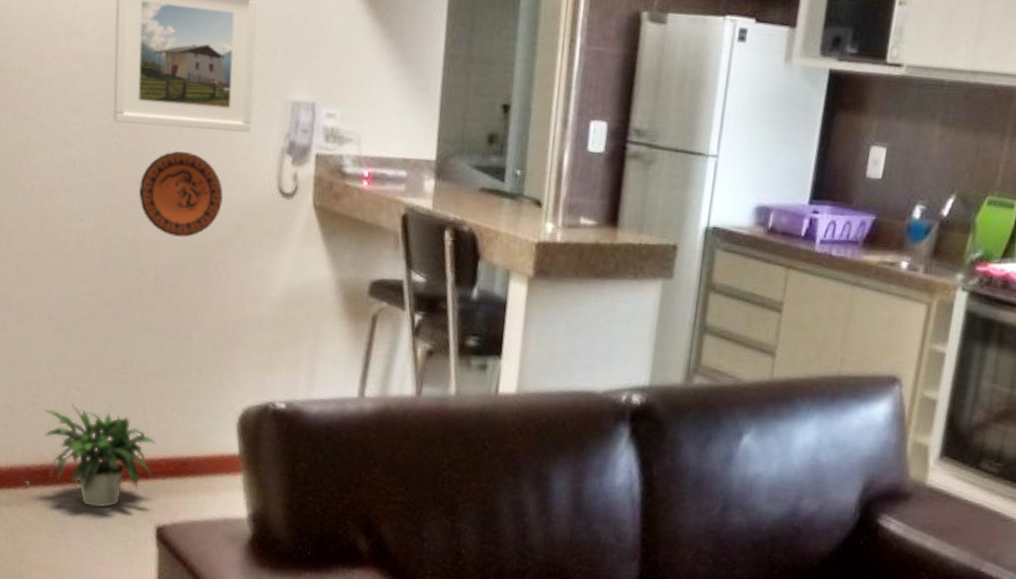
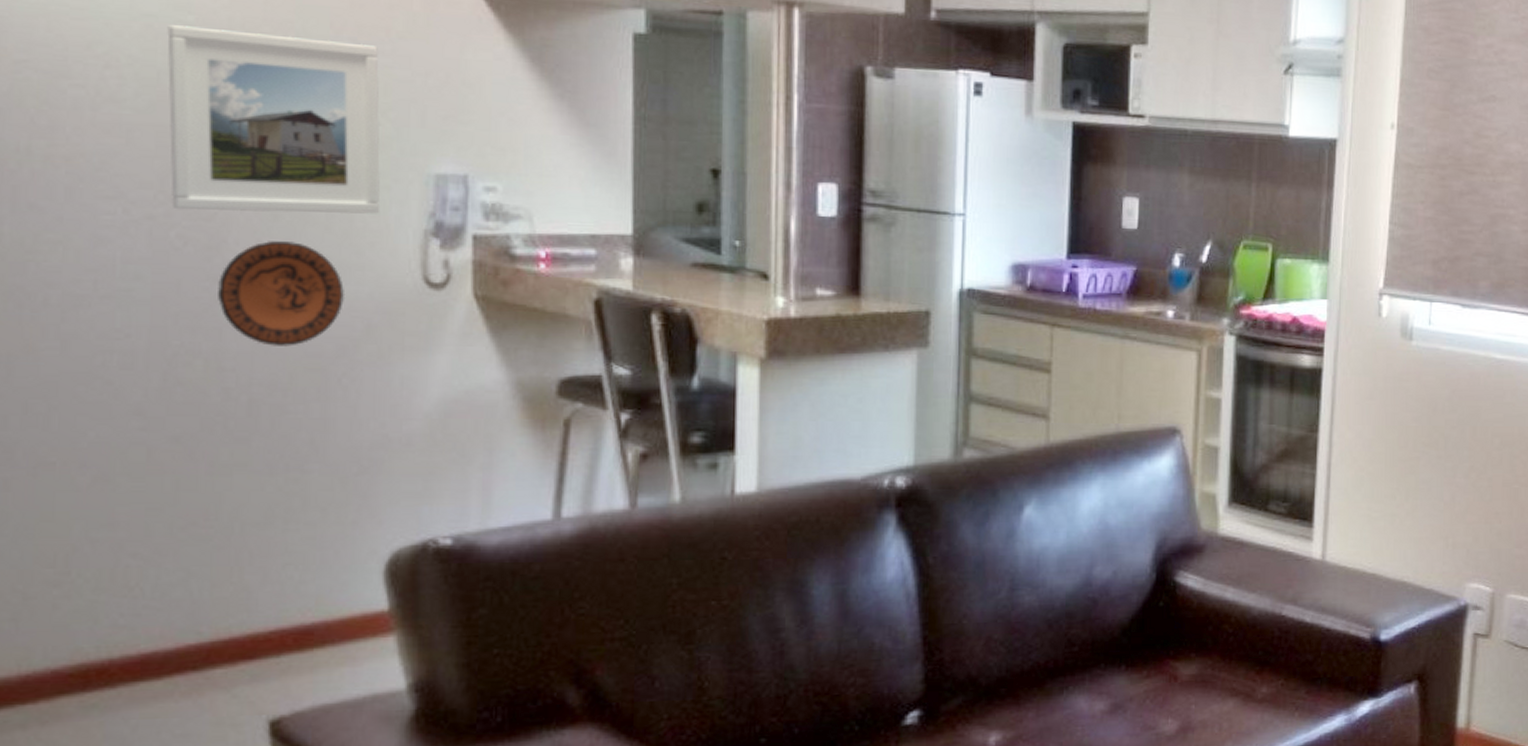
potted plant: present [25,405,157,508] -> none [52,577,263,710]

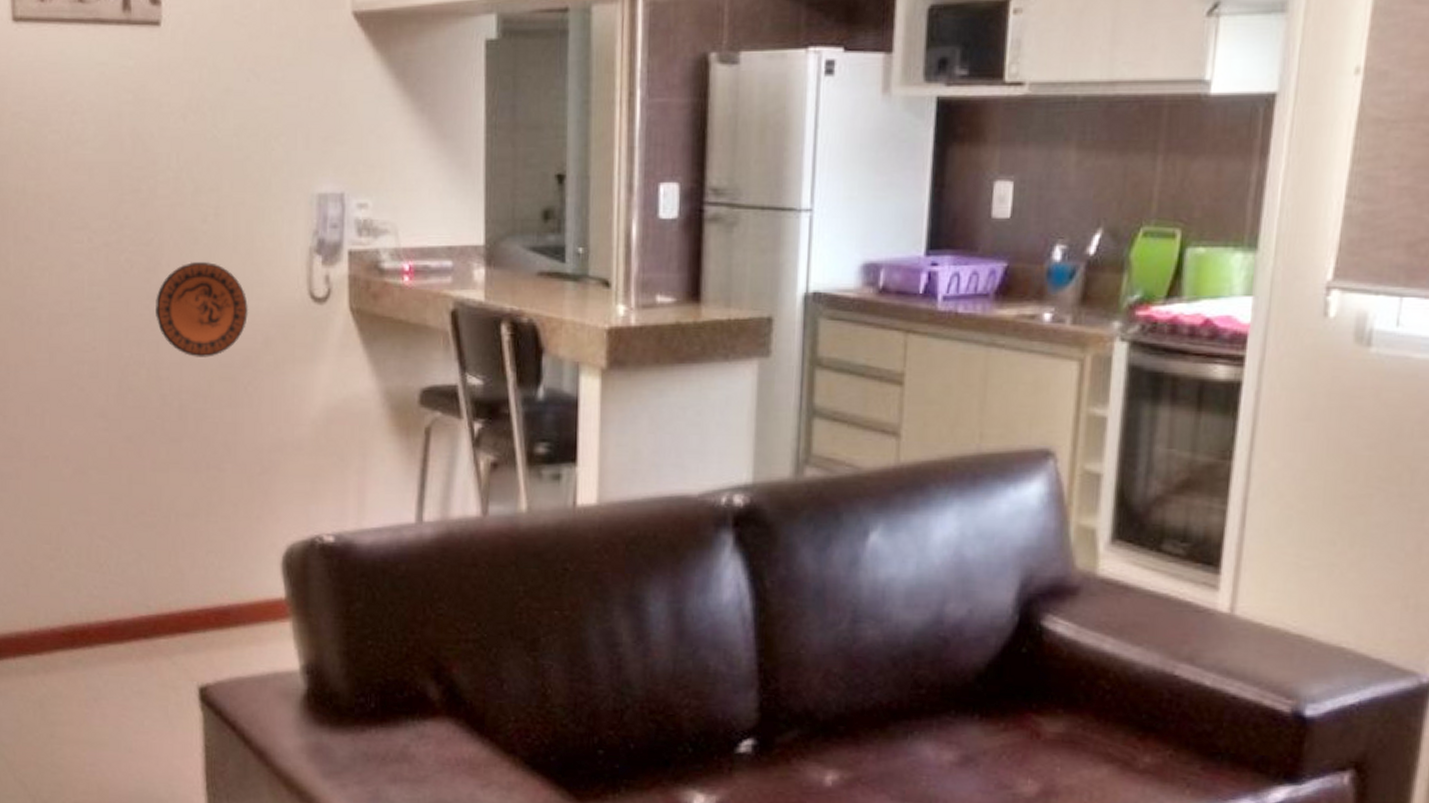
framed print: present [167,25,381,214] -> none [115,70,275,237]

